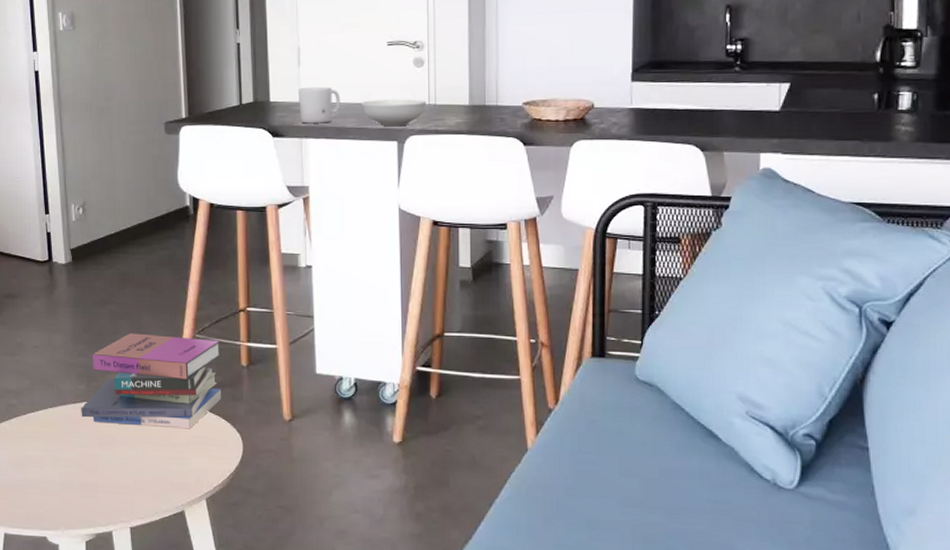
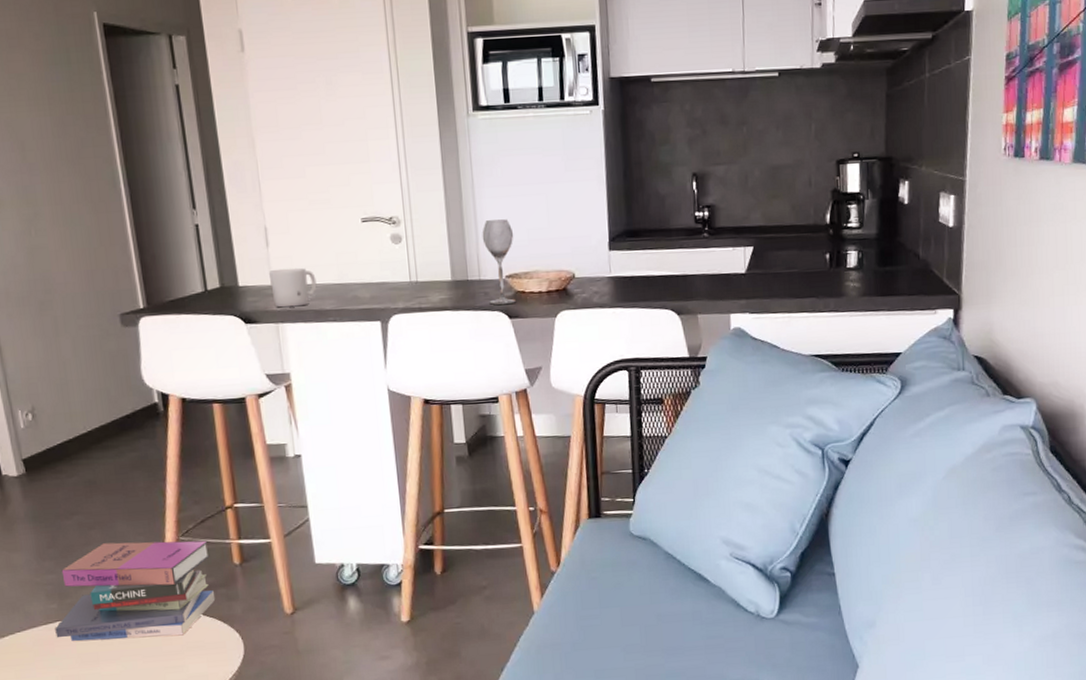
bowl: present [361,99,427,126] -> none [338,277,408,306]
wineglass: none [502,47,534,131] -> present [482,219,517,305]

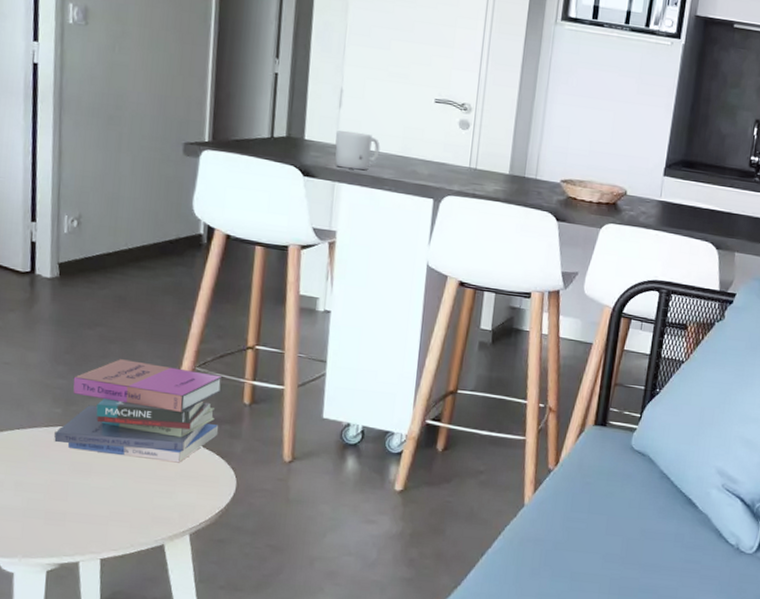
wineglass: present [482,219,517,305] -> none [540,125,577,208]

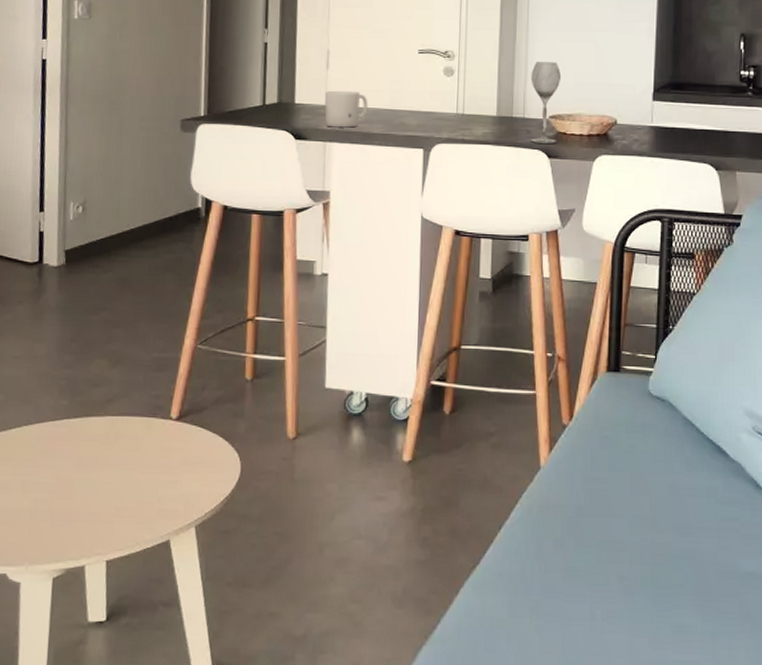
books: present [54,359,223,463] -> none [60,343,224,449]
wineglass: none [540,125,577,208] -> present [530,62,562,143]

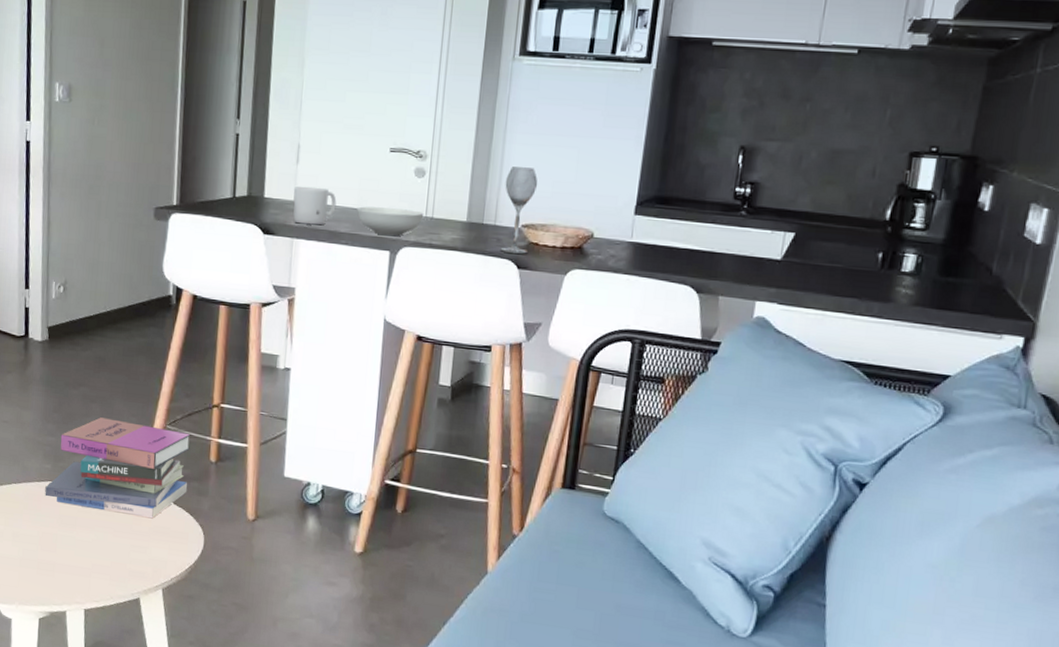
books: none [60,343,224,449] -> present [45,417,191,519]
bowl: none [388,107,455,133] -> present [356,206,424,236]

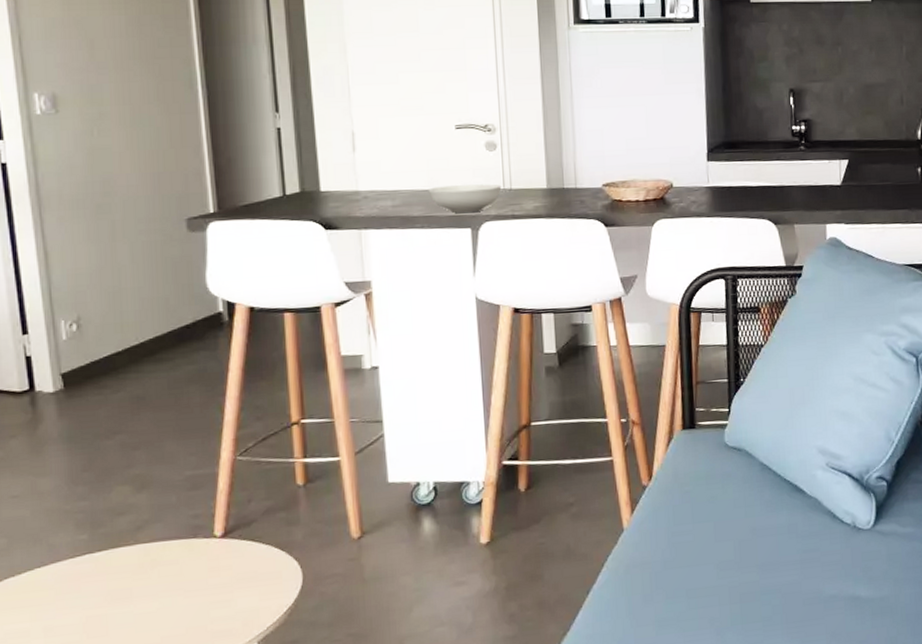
books: present [45,417,191,519] -> none [83,460,274,576]
mug: present [292,186,337,225] -> none [353,173,405,214]
wineglass: present [500,167,538,254] -> none [579,129,613,213]

